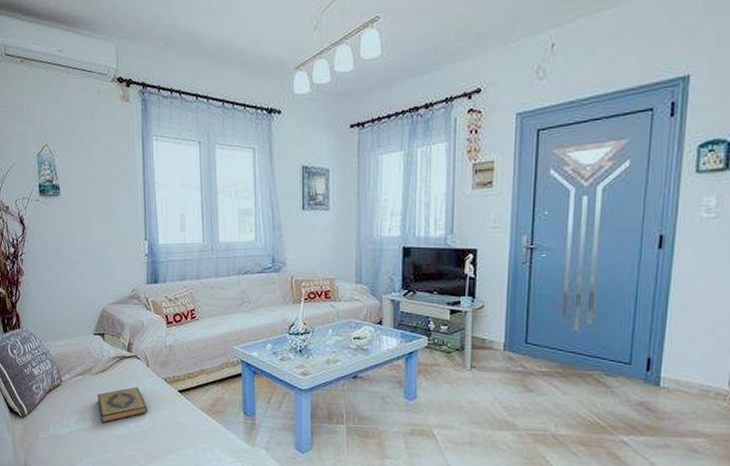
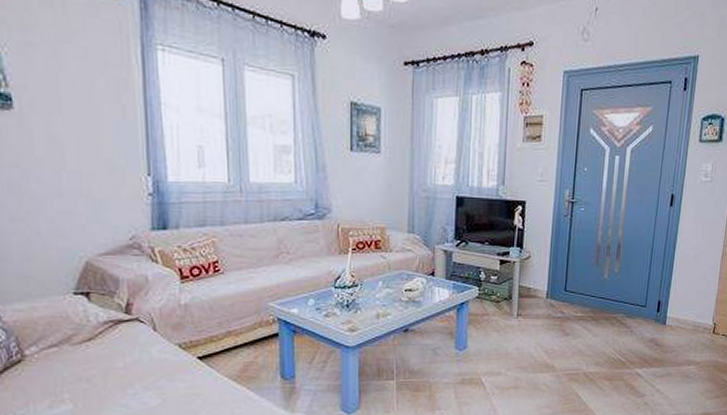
hardback book: present [97,387,147,424] -> none [81,356,155,405]

